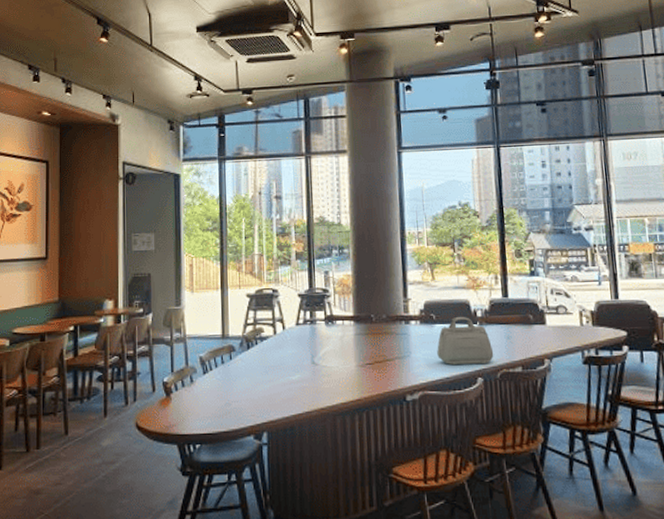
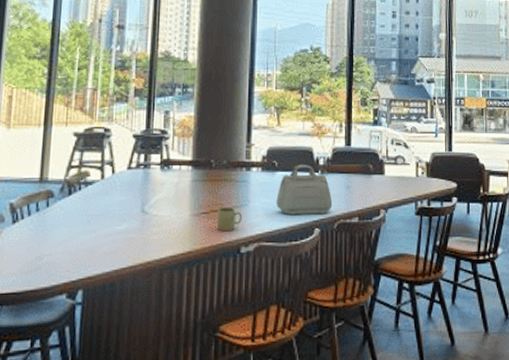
mug: none [381,359,405,381] -> present [216,208,242,232]

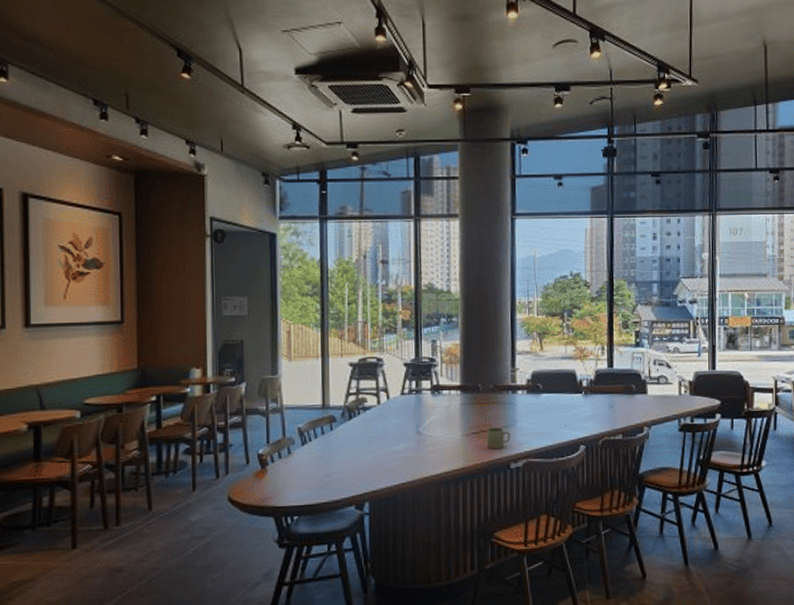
handbag: present [276,164,333,216] -> none [542,386,597,434]

